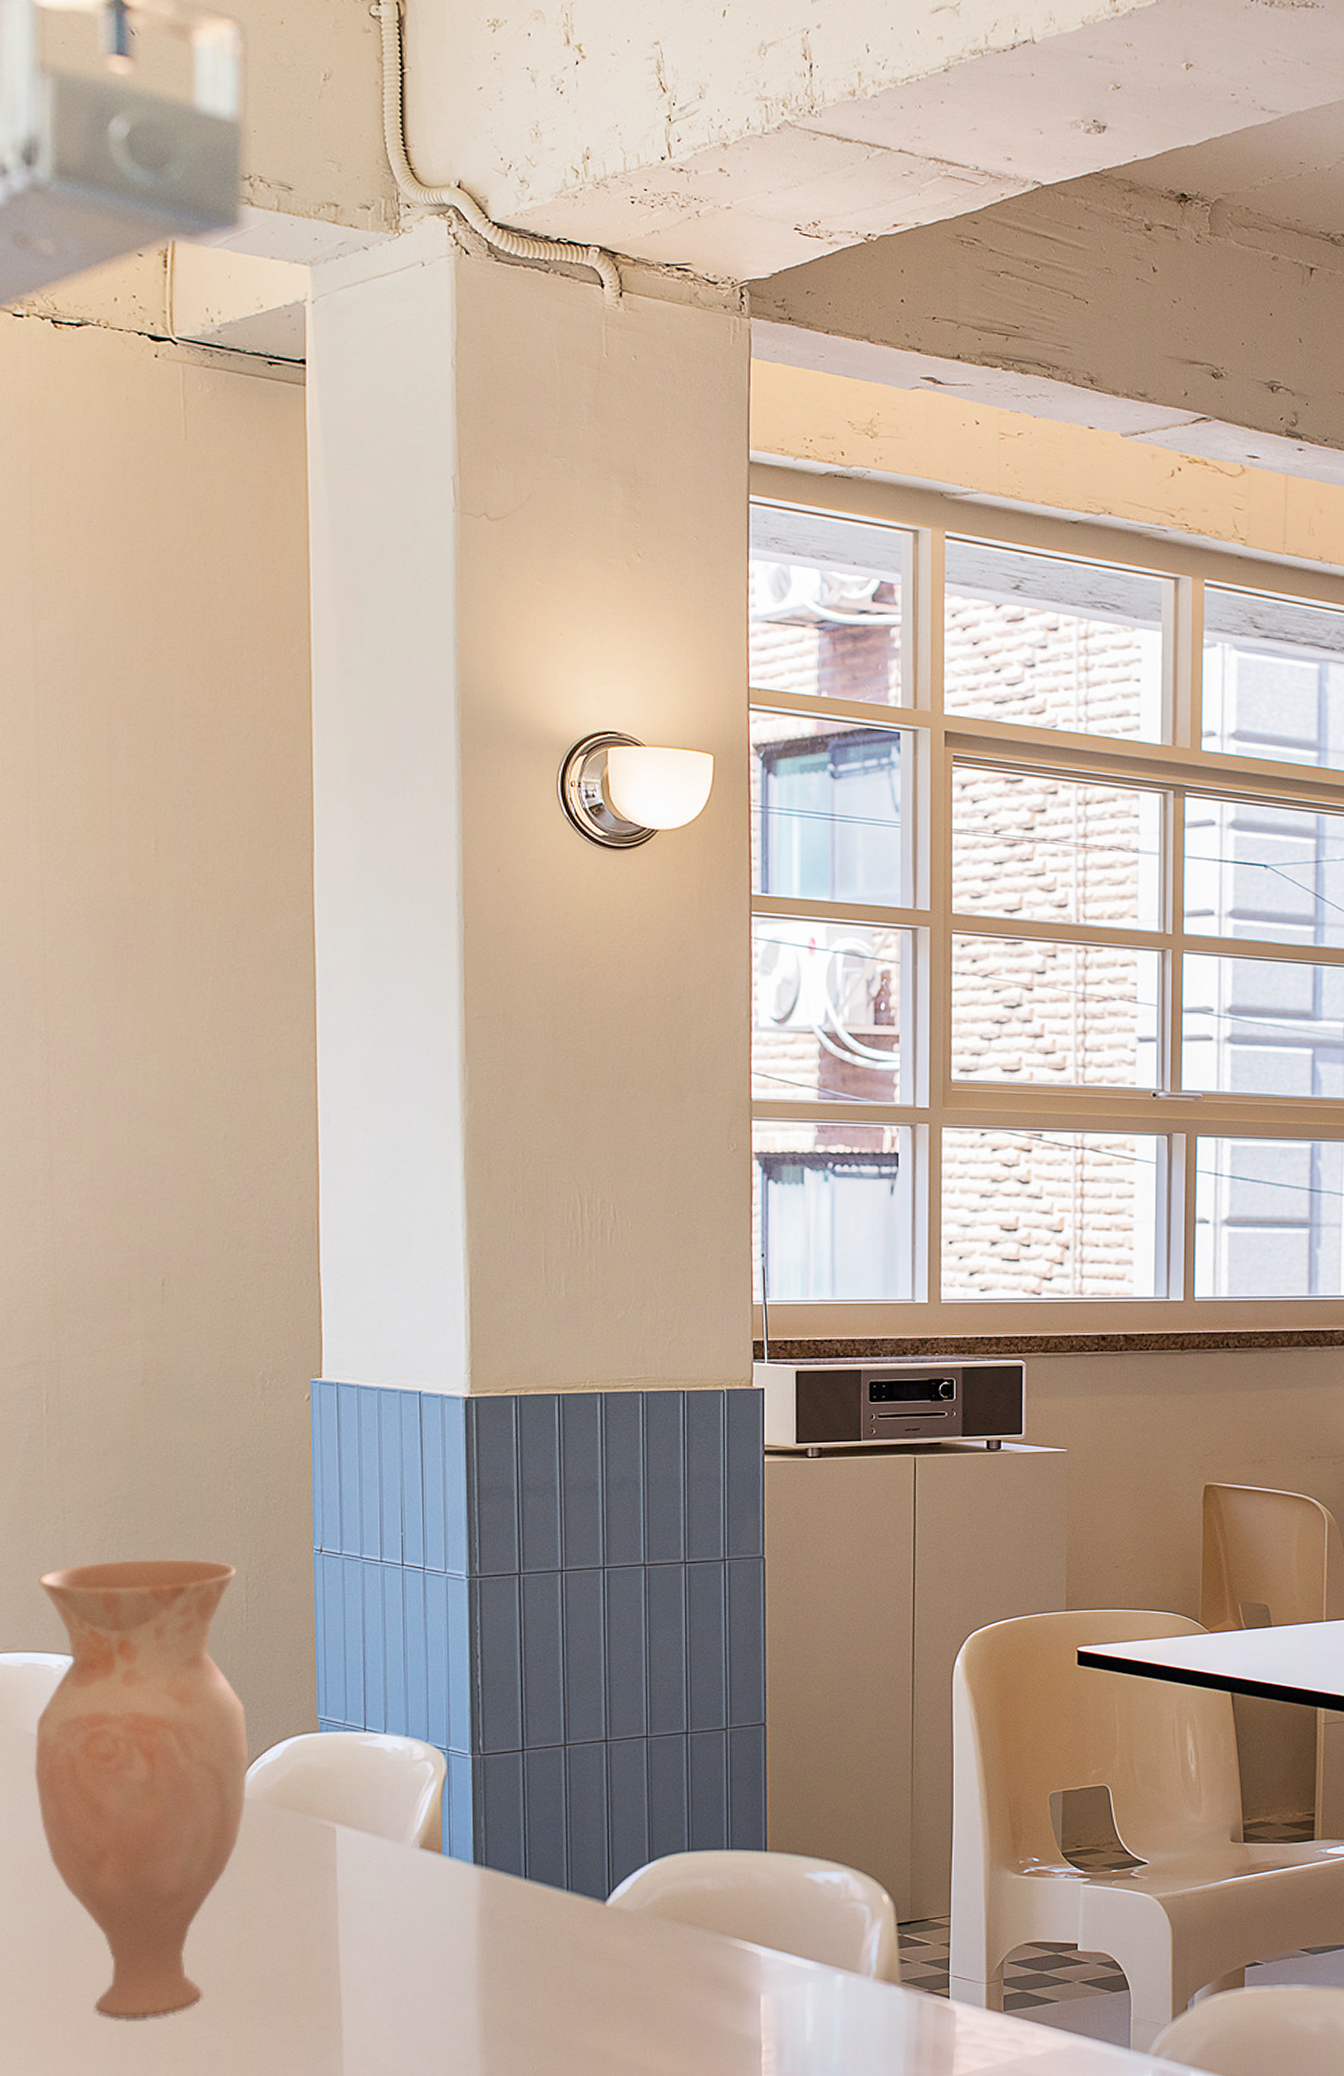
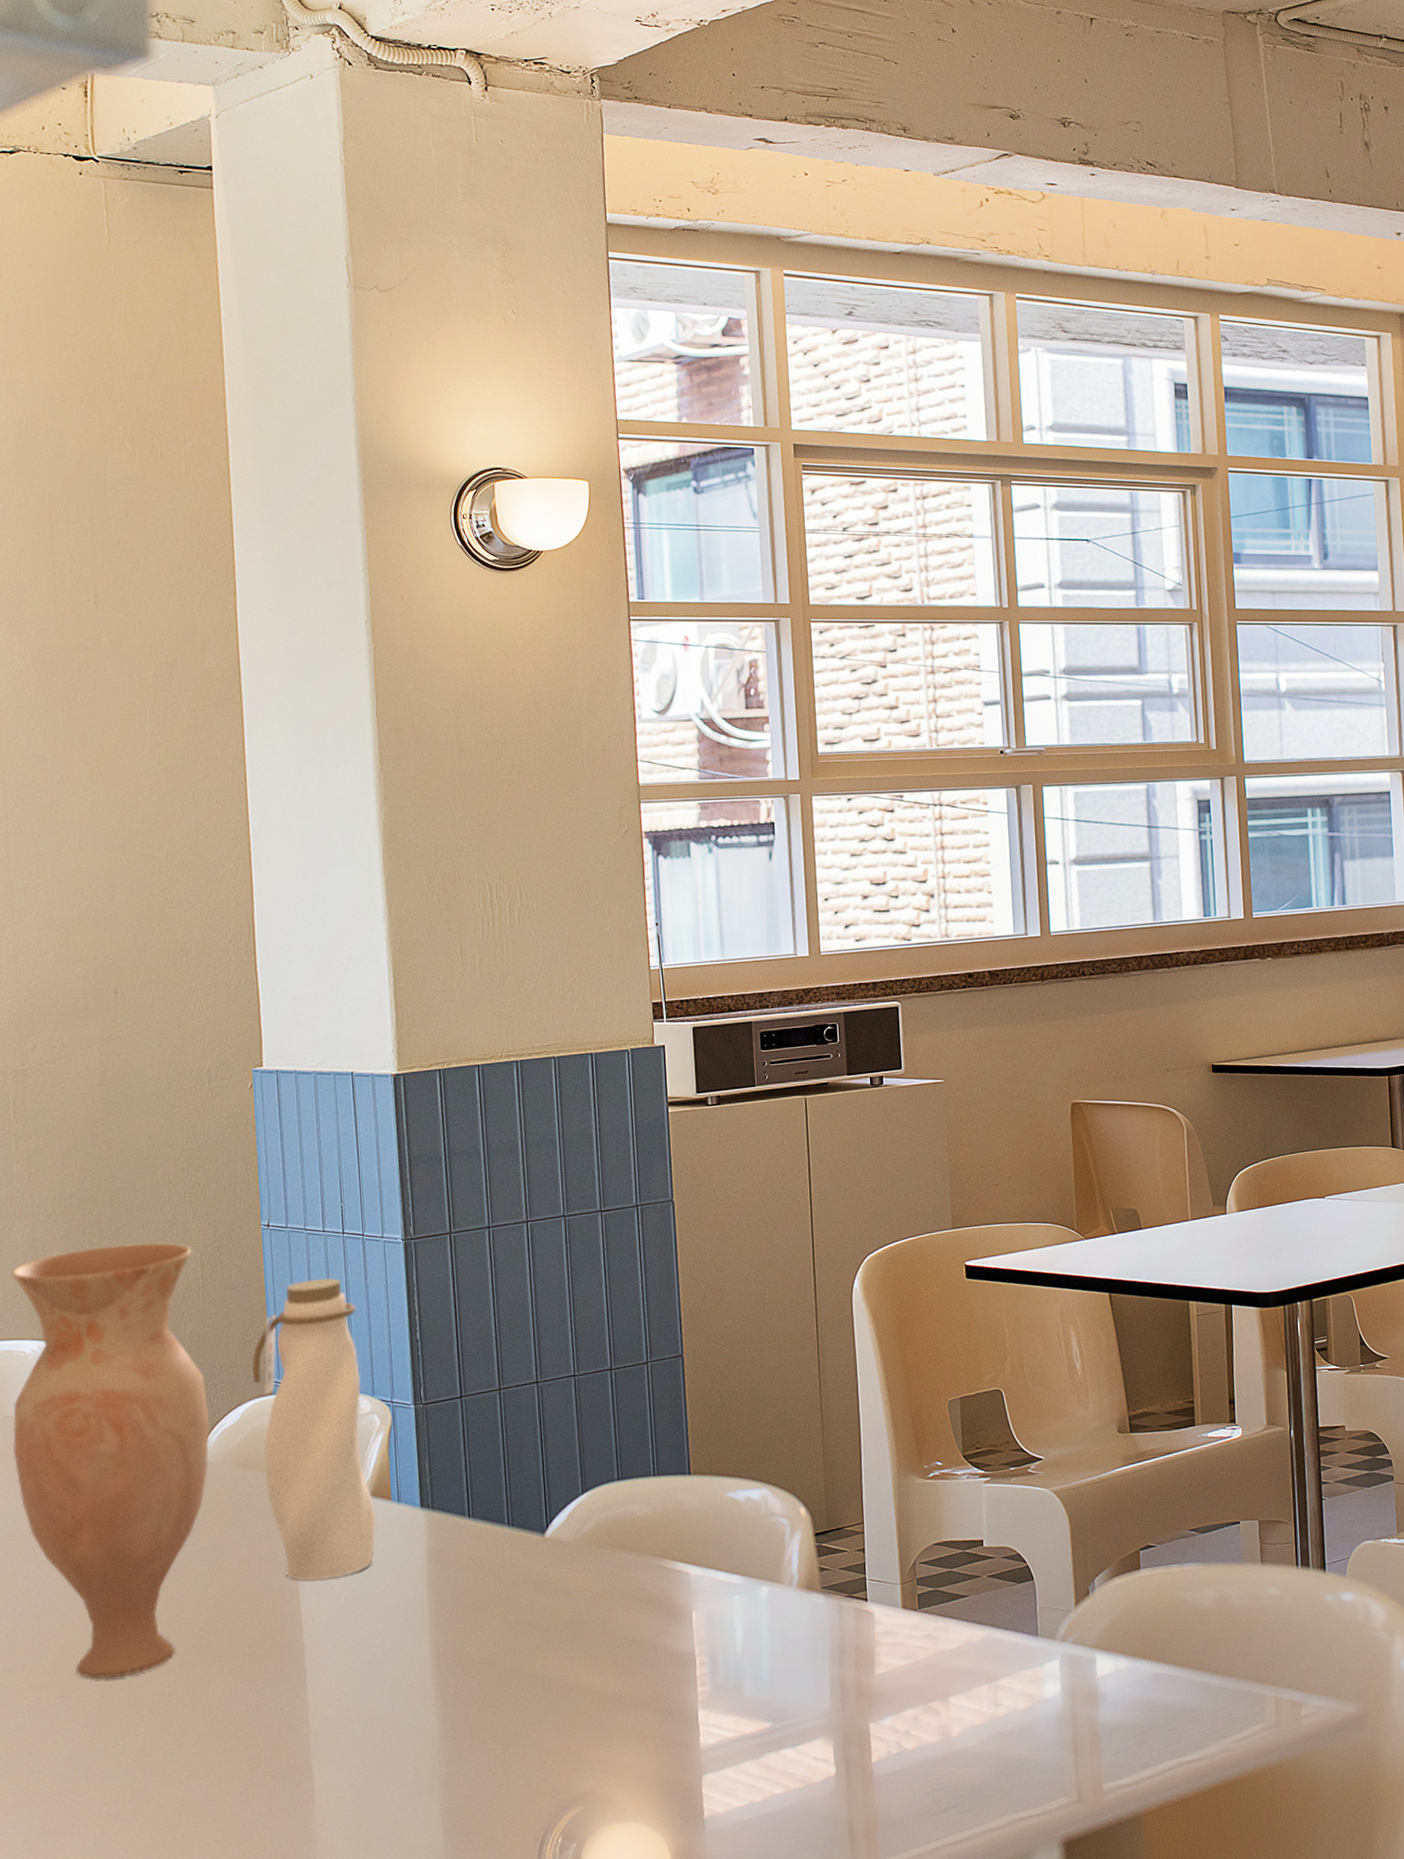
water bottle: none [298,1612,425,1933] -> present [252,1278,376,1582]

